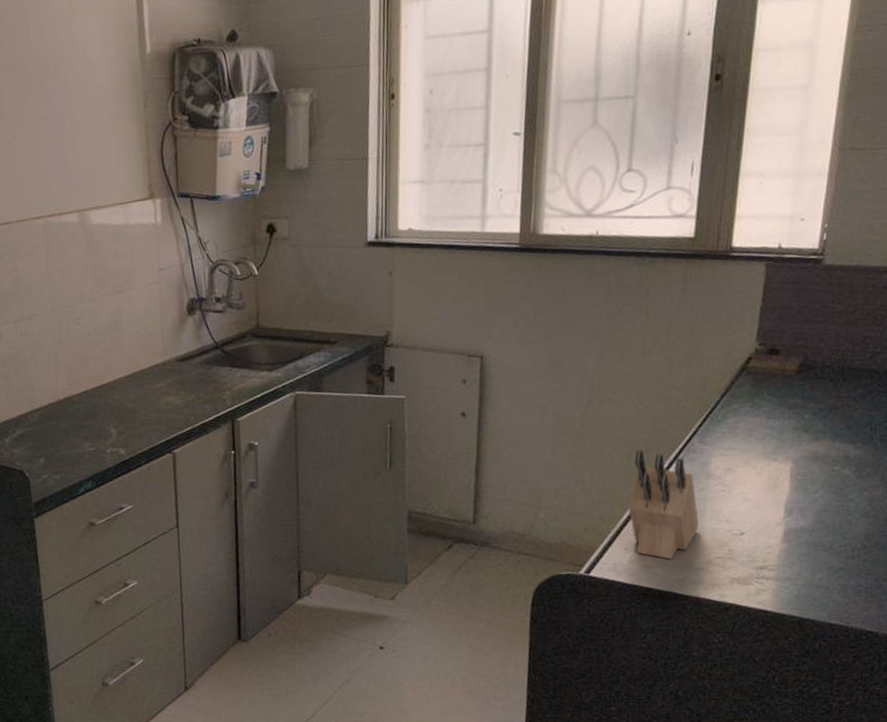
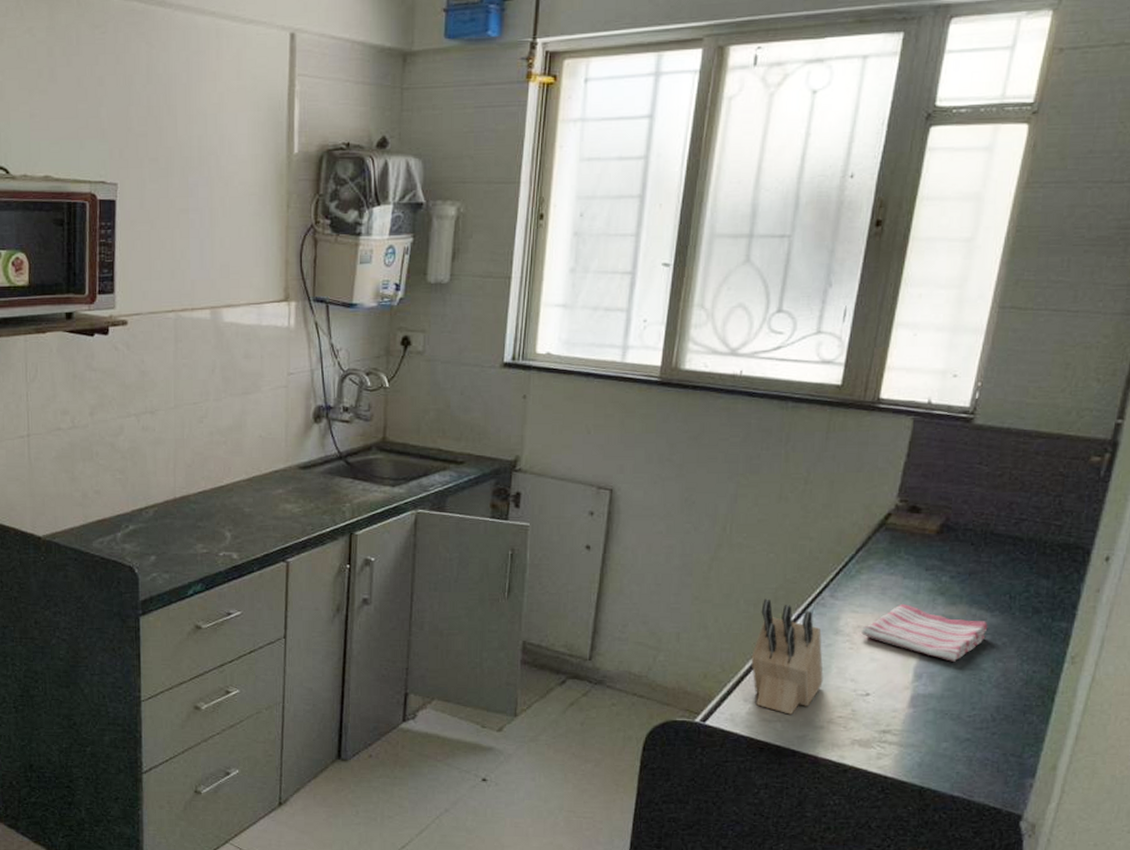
dish towel: none [732,443,852,495] -> present [861,604,988,662]

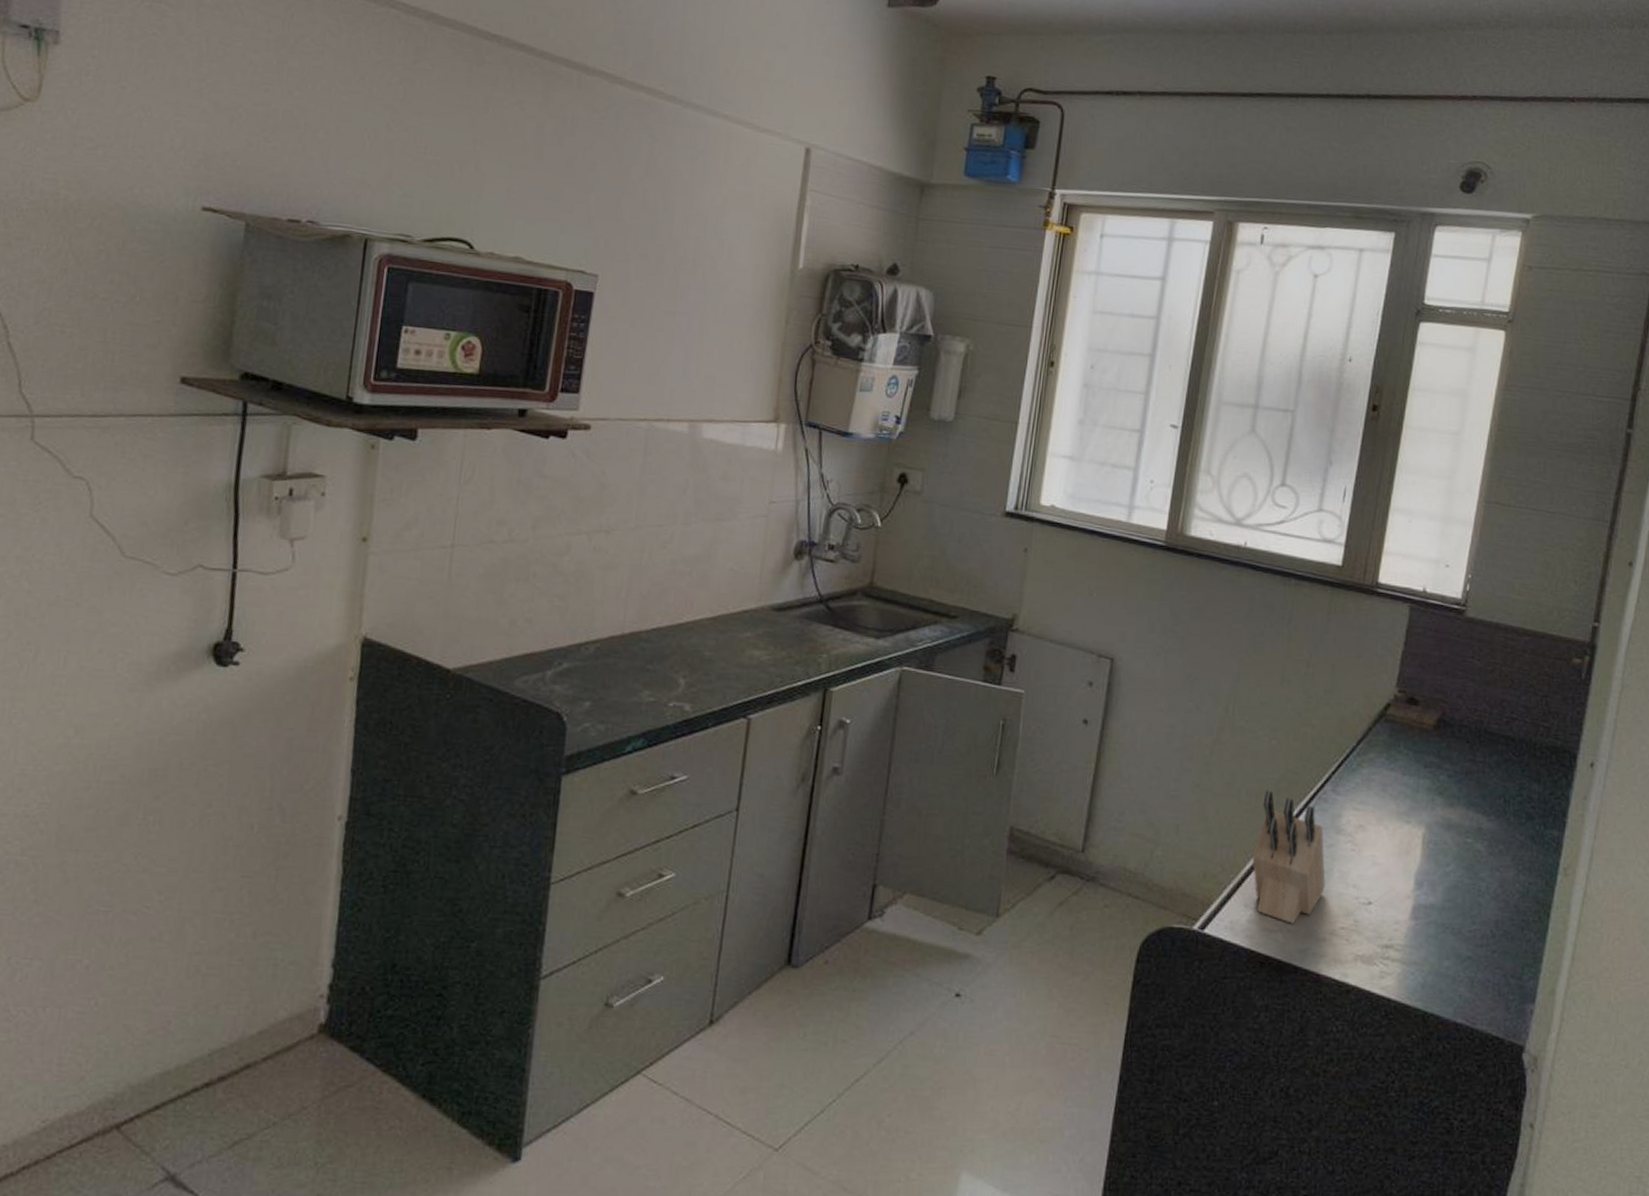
dish towel: present [861,604,988,662] -> none [1363,803,1485,869]

